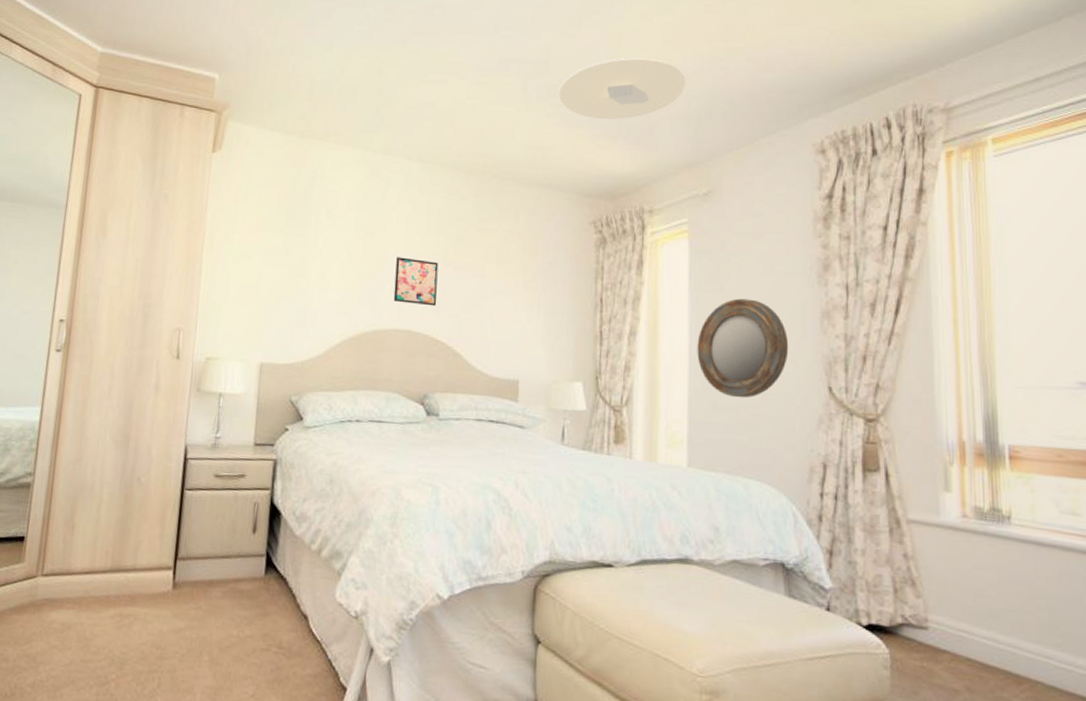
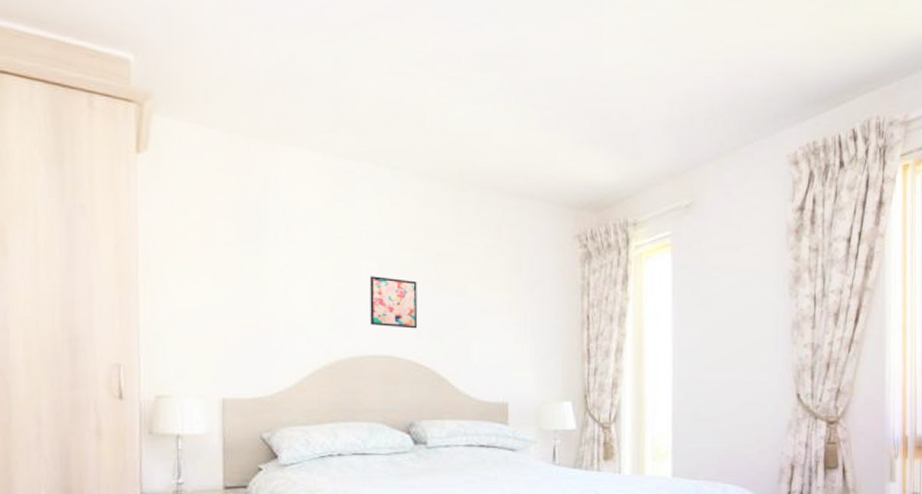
ceiling light: present [558,57,686,119] -> none [538,55,667,124]
home mirror: present [697,298,789,398] -> none [680,312,763,409]

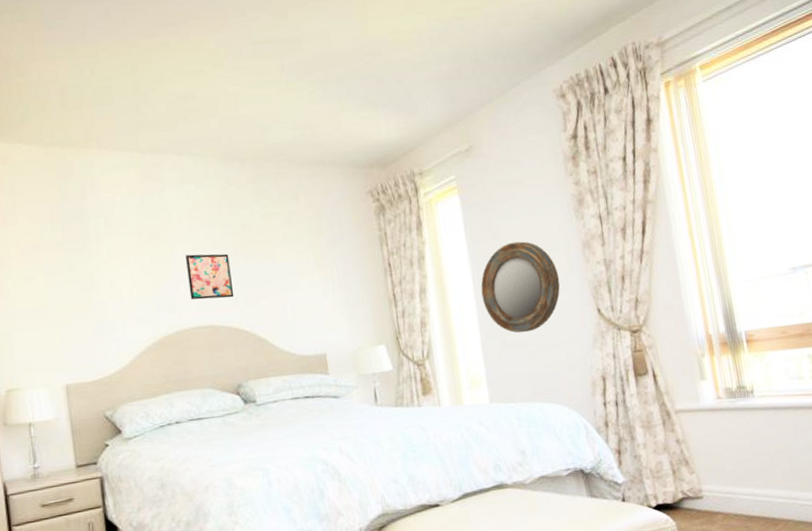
home mirror: none [680,312,763,409] -> present [480,241,560,333]

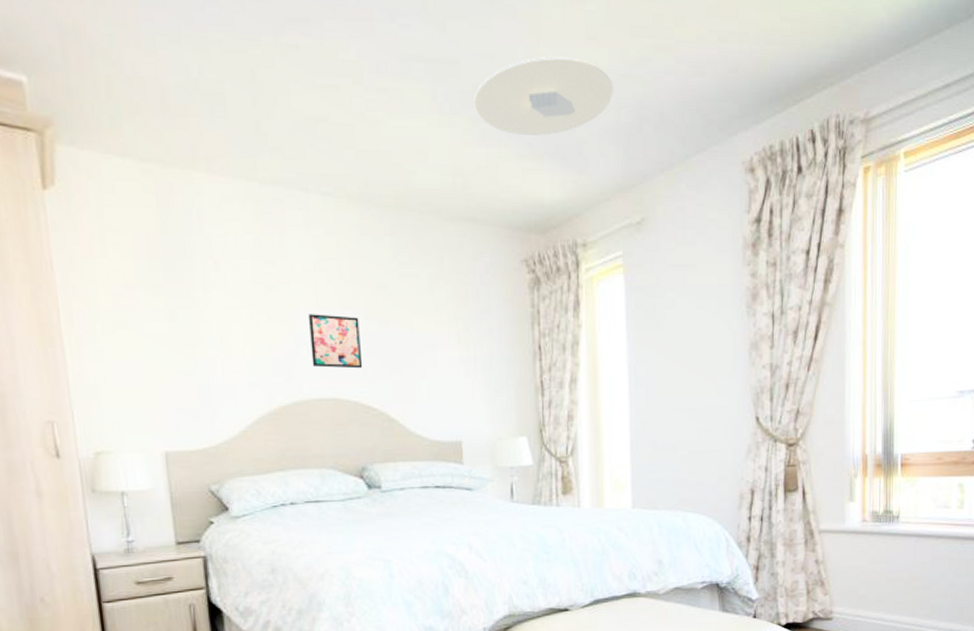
ceiling light: none [315,25,434,91] -> present [474,56,613,136]
home mirror: present [480,241,560,333] -> none [636,335,721,436]

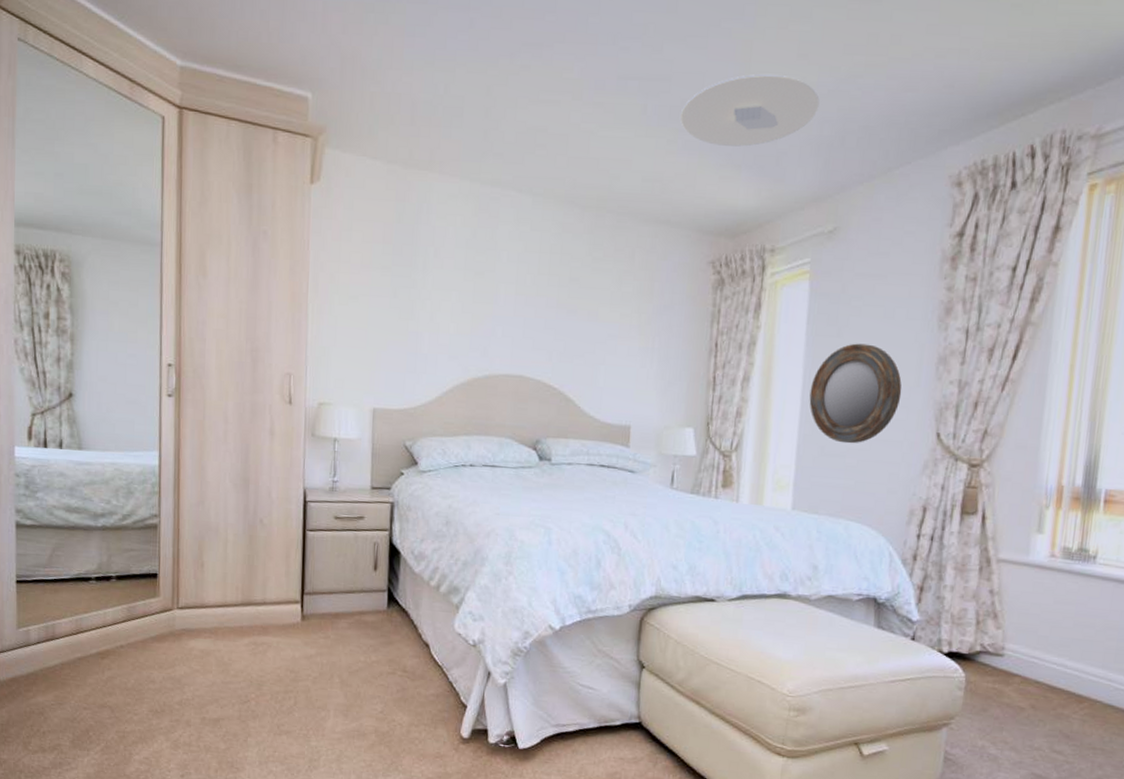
wall art: present [309,314,363,369] -> none [505,299,551,351]
home mirror: none [636,335,721,436] -> present [809,343,902,444]

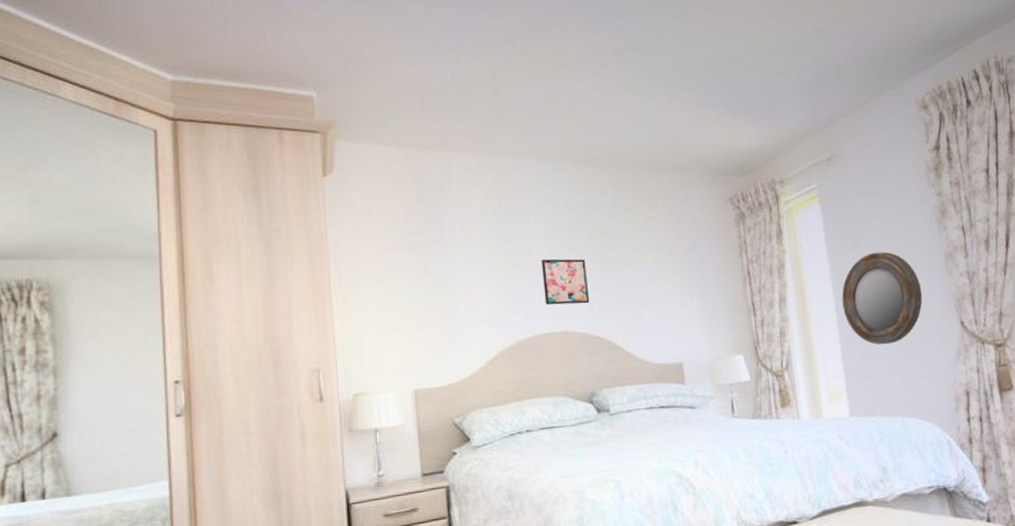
wall art: none [505,299,551,351] -> present [542,259,590,305]
ceiling light: present [681,73,820,147] -> none [677,34,796,98]

